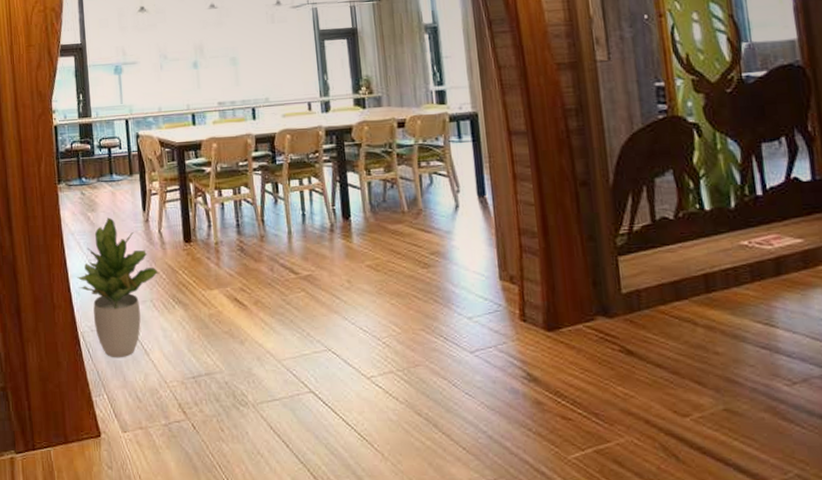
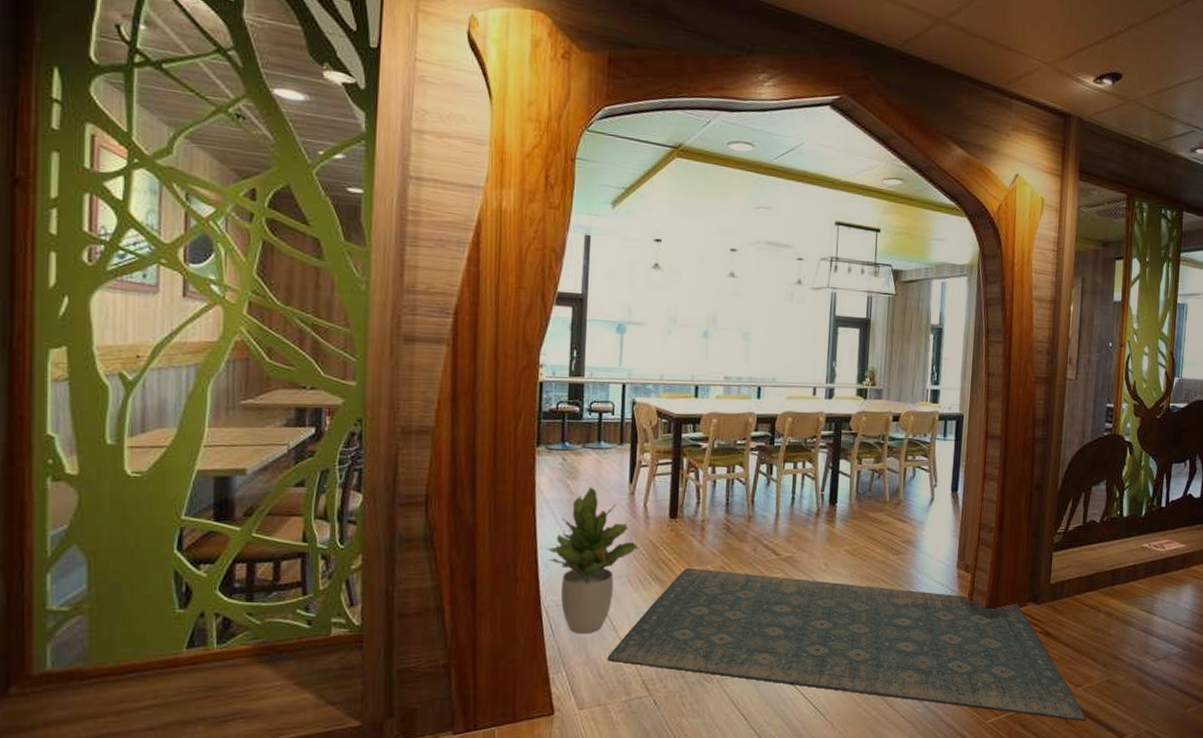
rug: none [143,290,705,461] -> present [607,567,1086,722]

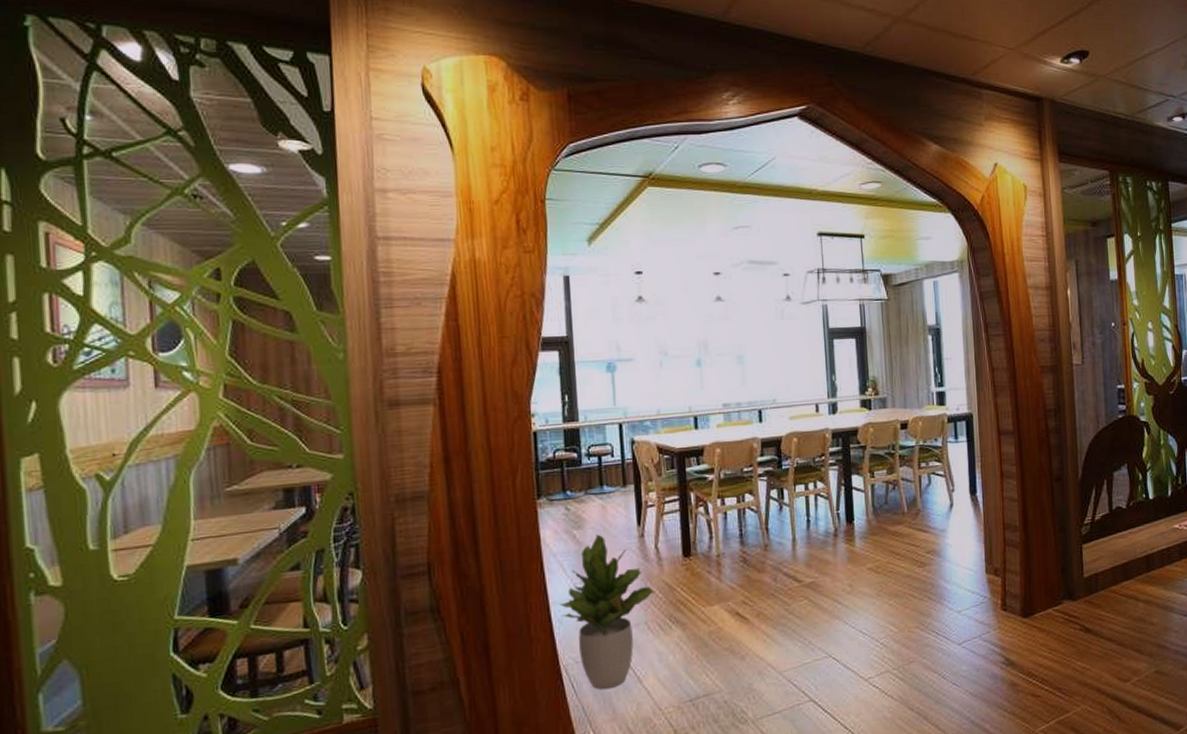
rug: present [607,567,1086,722] -> none [635,601,1140,718]

